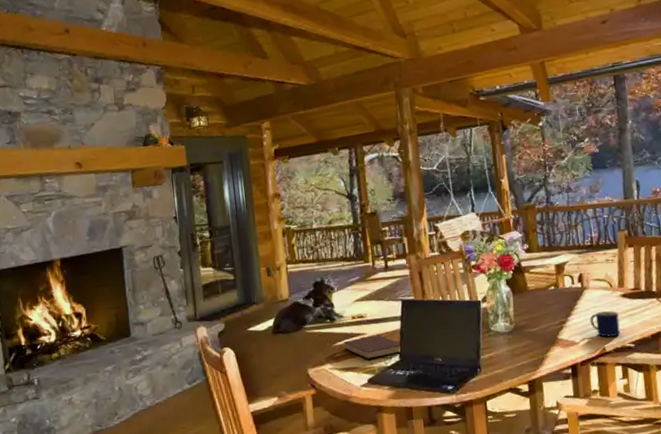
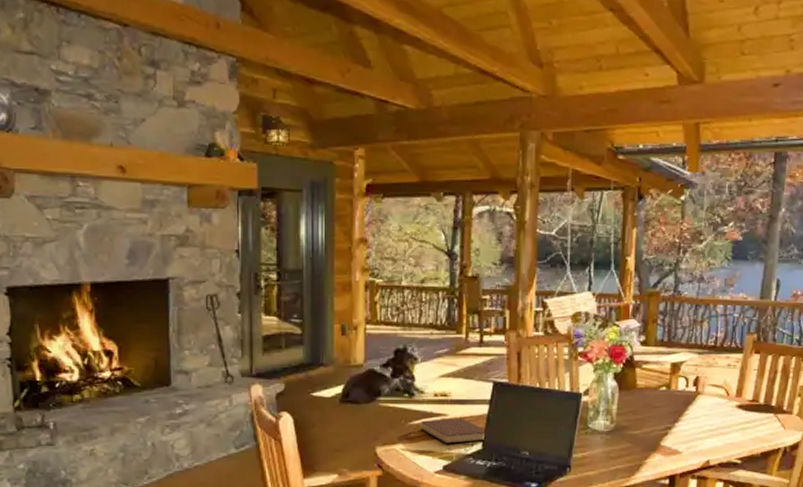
mug: present [590,310,620,337] -> none [698,420,730,450]

